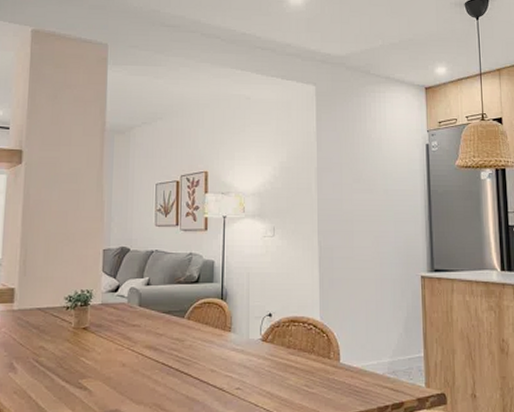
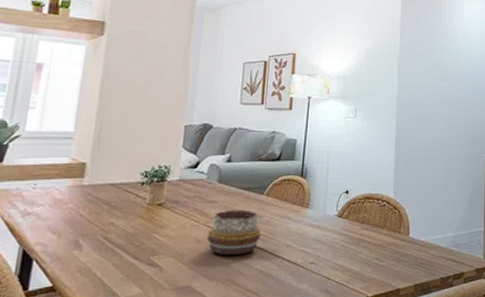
decorative bowl: none [131,333,185,379] -> present [206,209,261,255]

